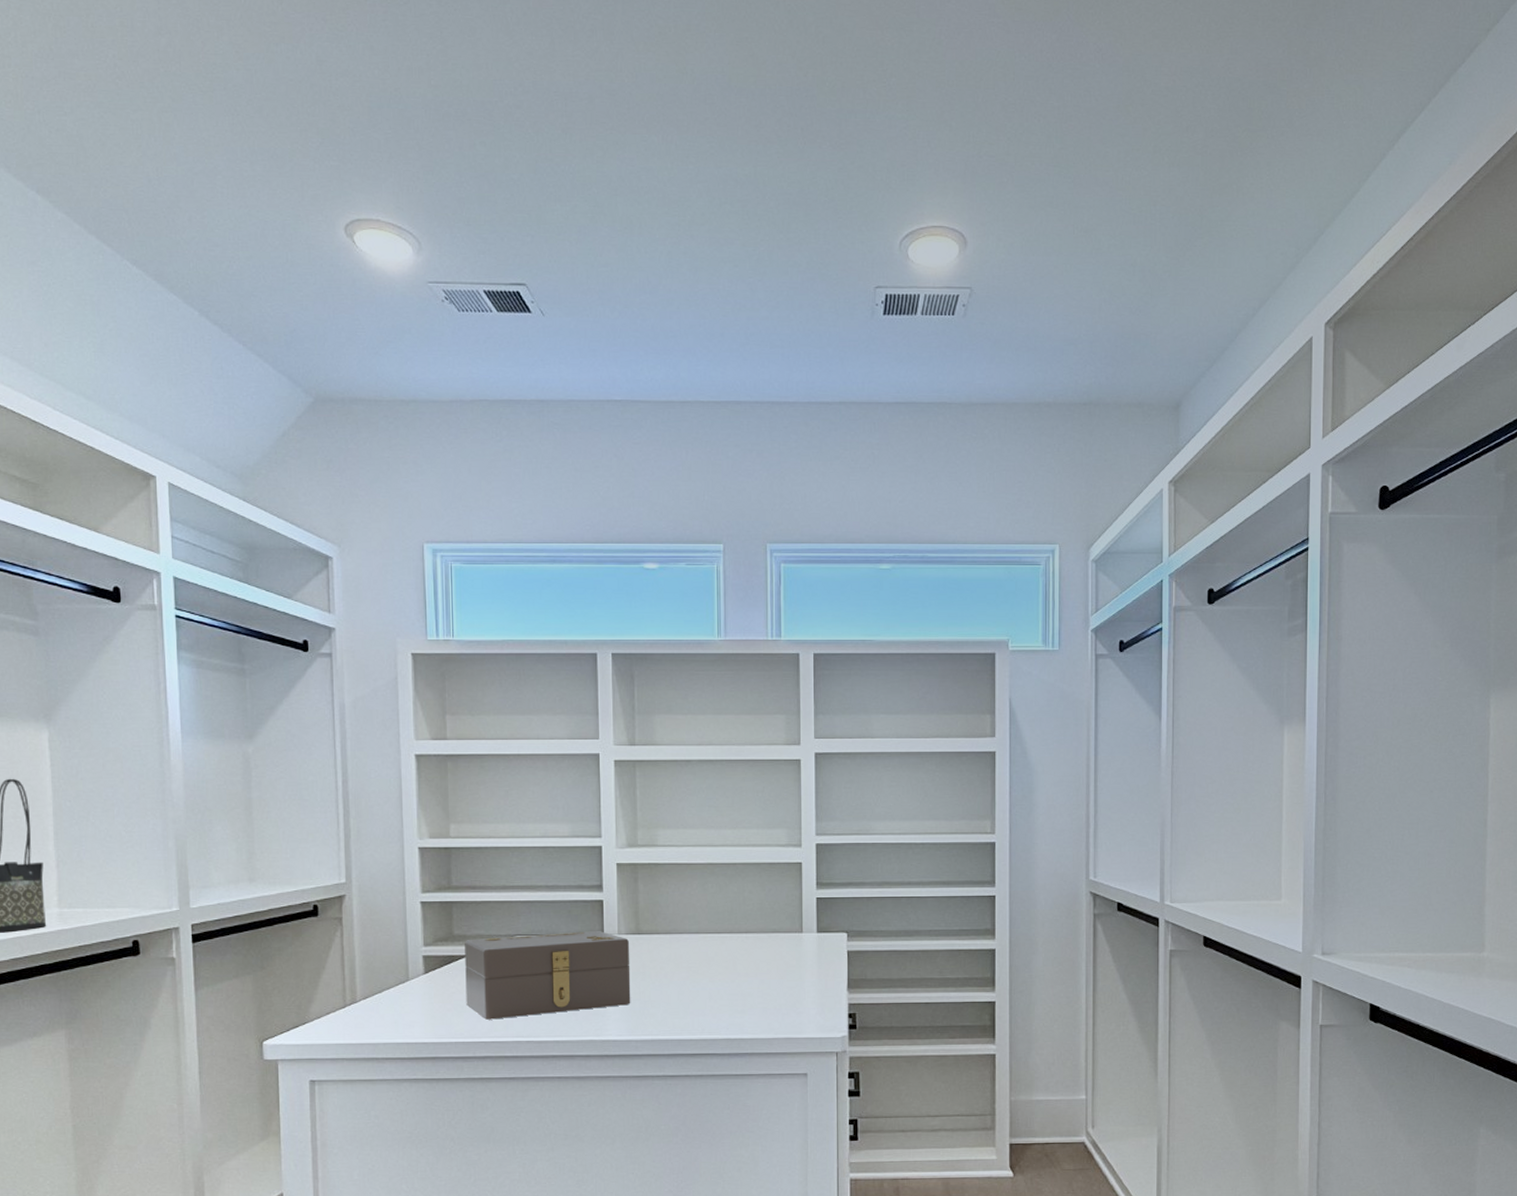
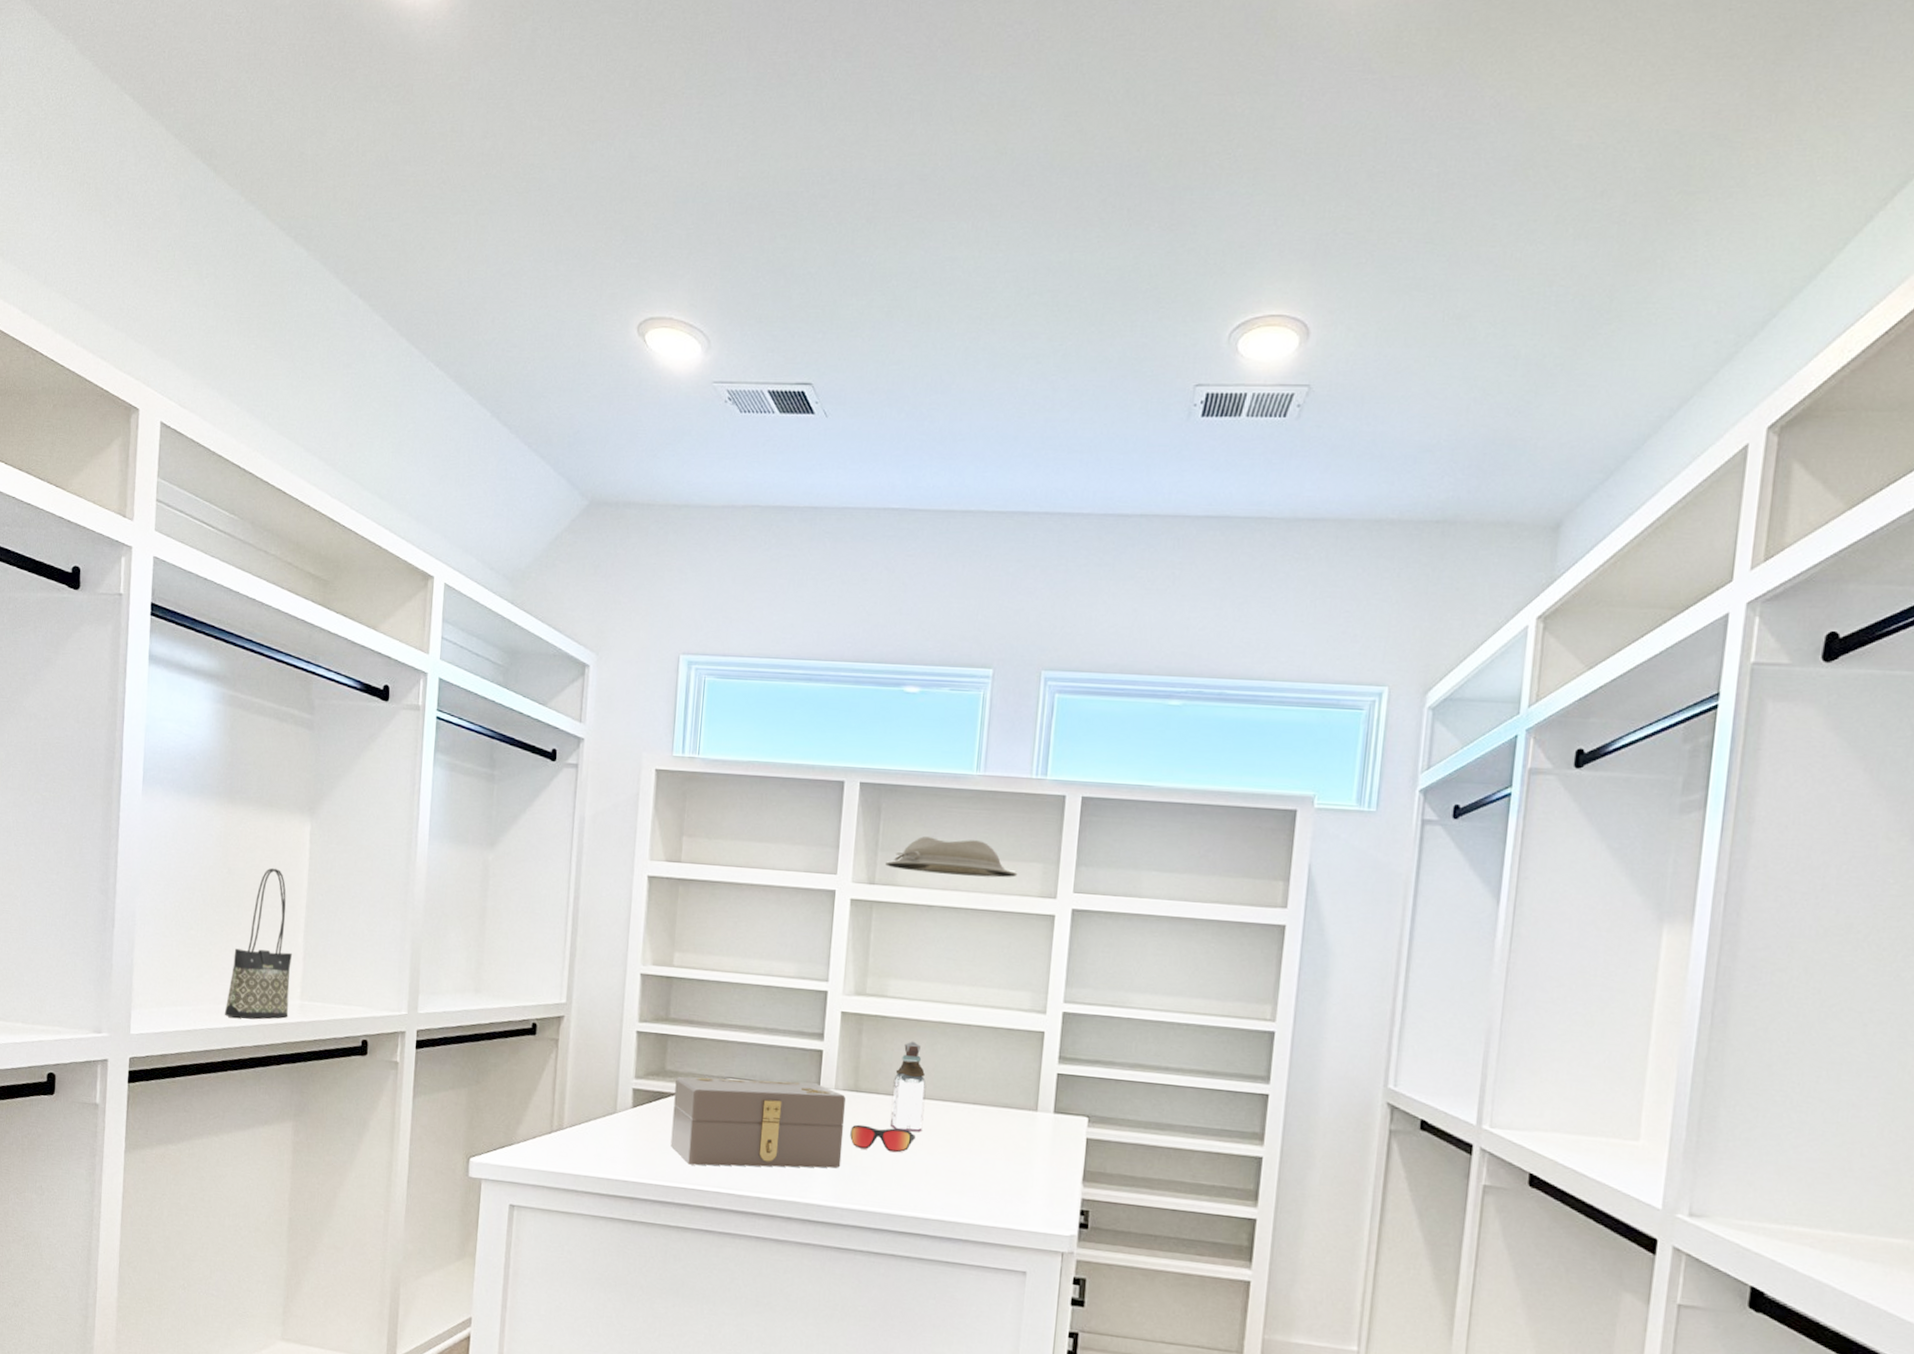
sunglasses: none [636,963,698,985] -> present [850,1124,916,1153]
hat: none [644,699,764,731] -> present [886,836,1018,878]
perfume bottle: none [671,883,702,965] -> present [889,1041,926,1133]

